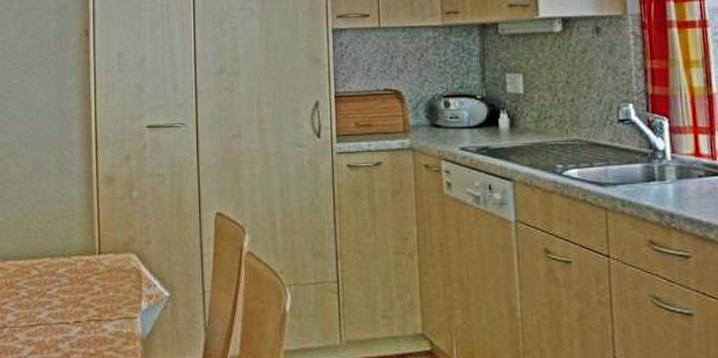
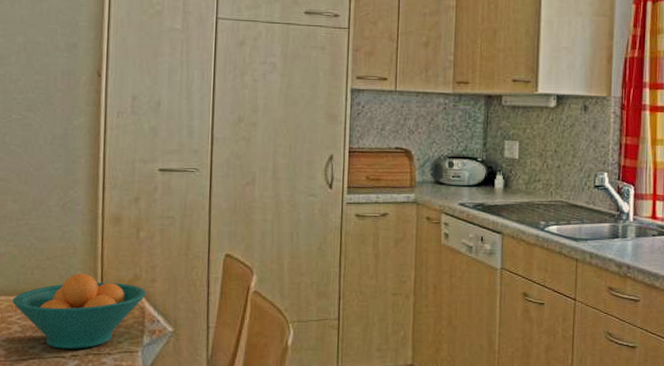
fruit bowl: none [19,236,142,315] -> present [12,274,147,349]

